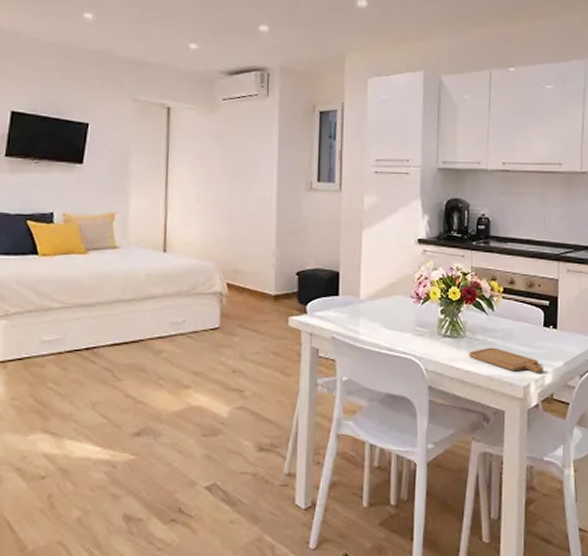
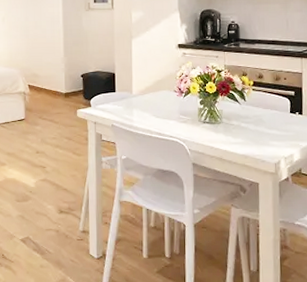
chopping board: present [469,347,543,373] -> none [226,131,292,152]

